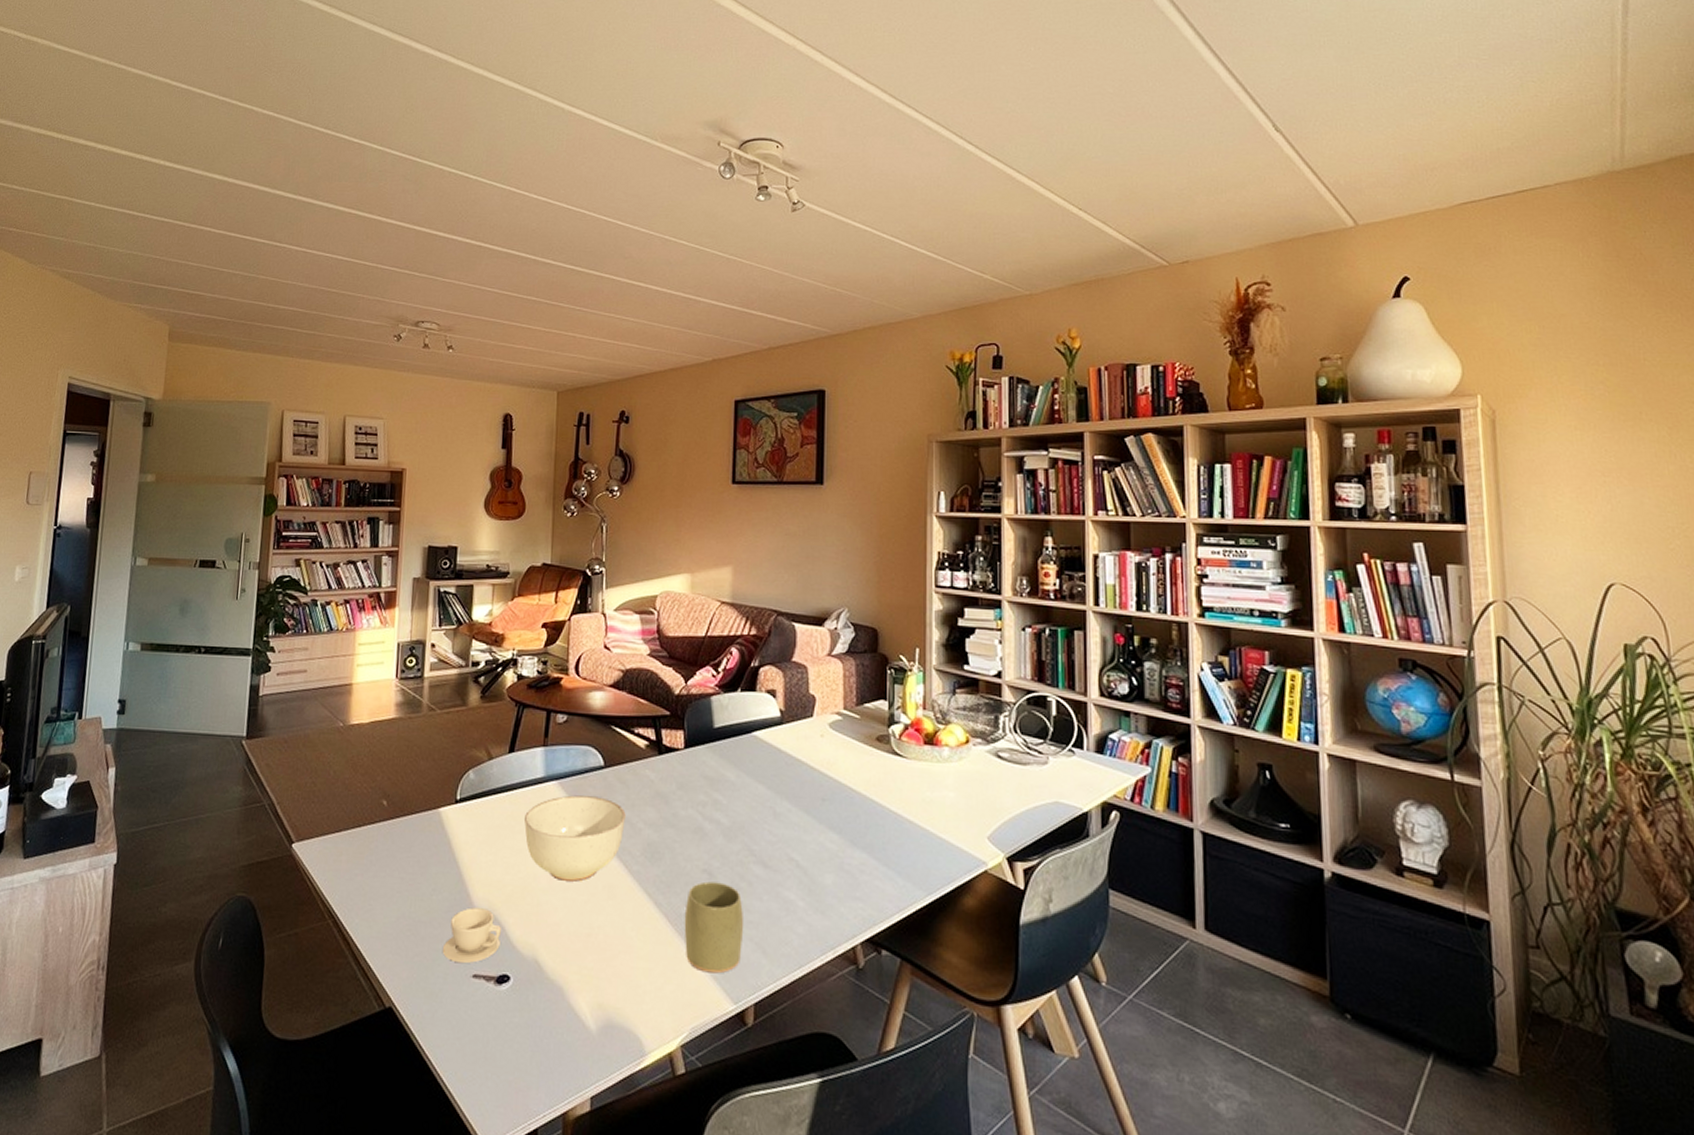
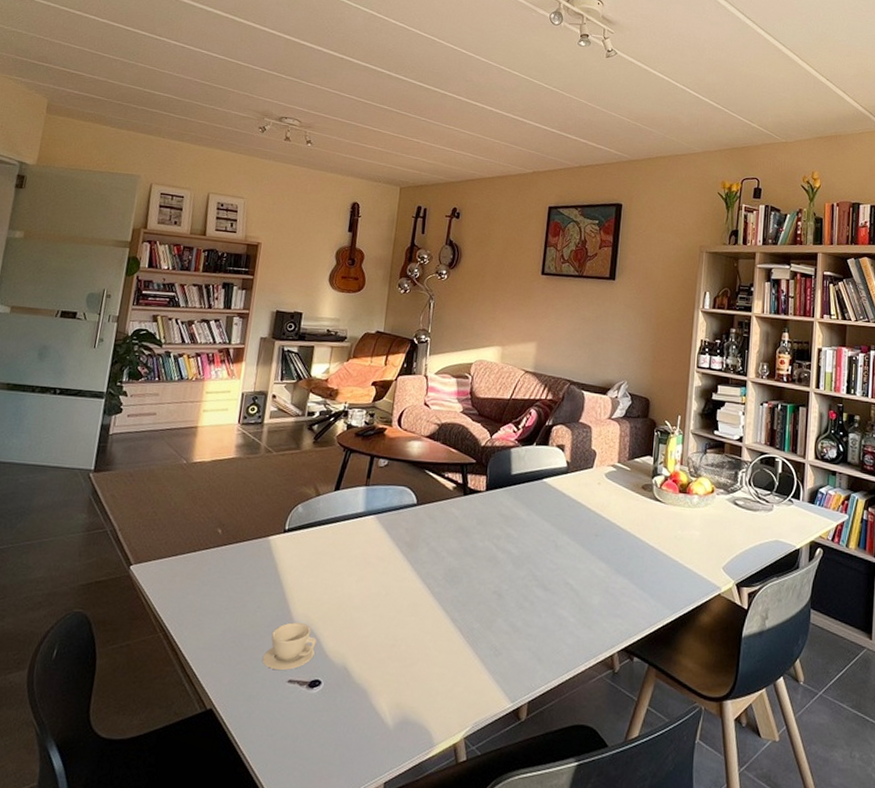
bowl: present [524,795,626,882] -> none [344,528,432,601]
mug: present [684,881,744,974] -> none [474,601,525,678]

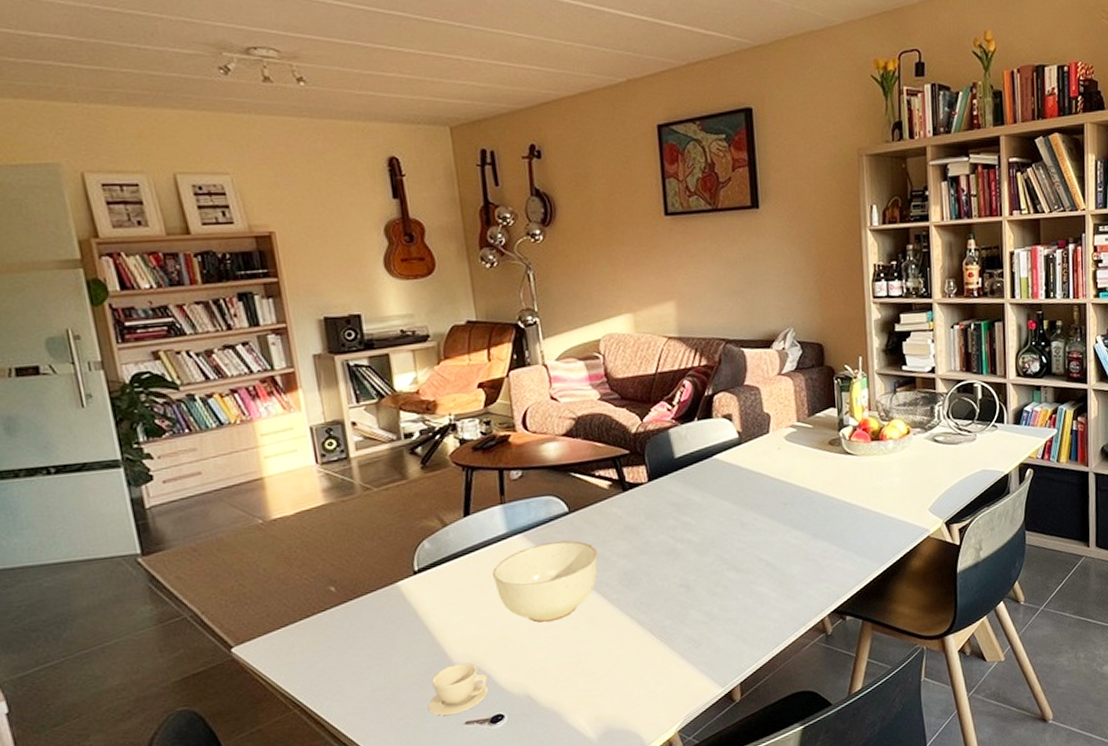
bowl: none [344,528,432,601] -> present [493,540,599,622]

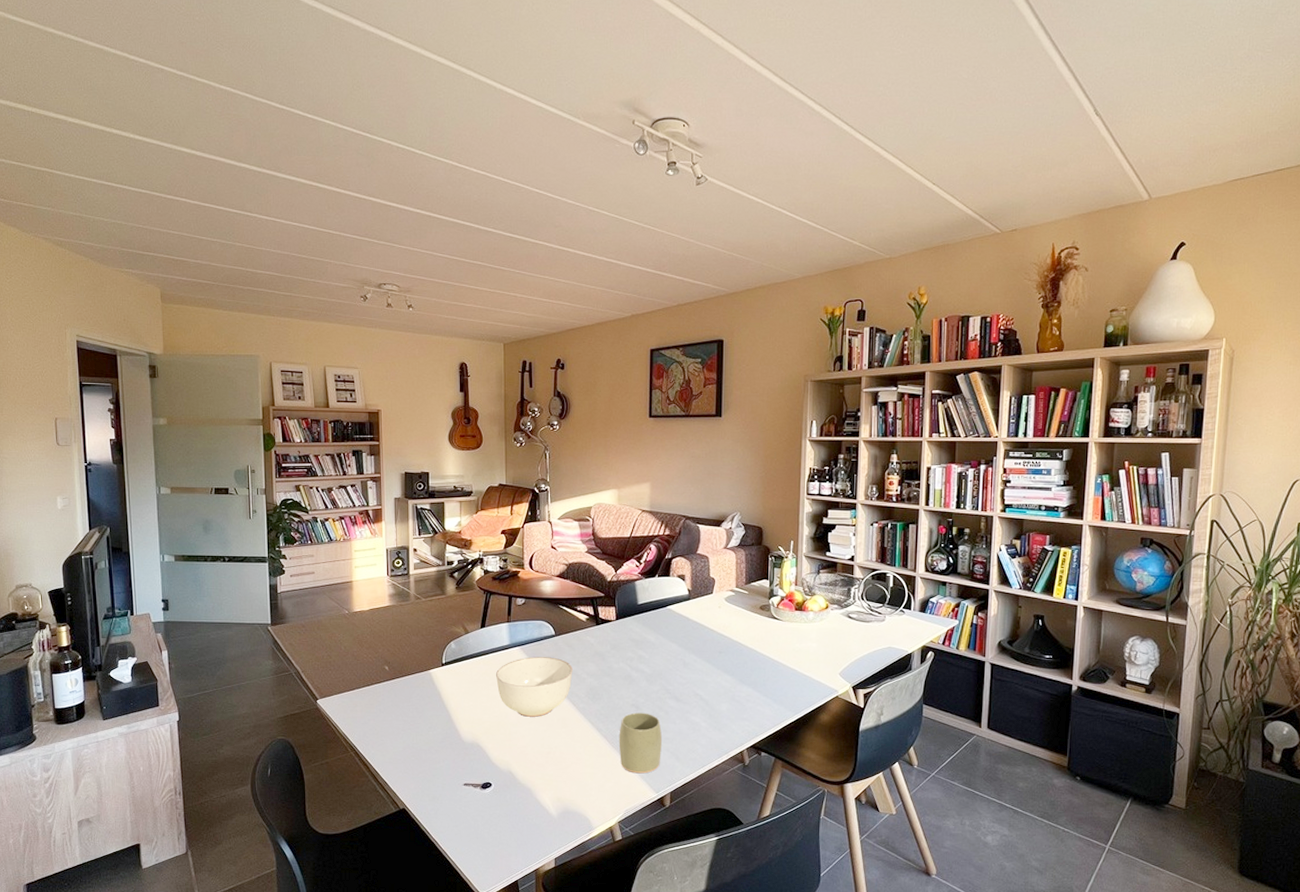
teacup: present [427,662,489,716] -> none [439,738,483,777]
mug: none [667,592,724,669] -> present [618,712,663,774]

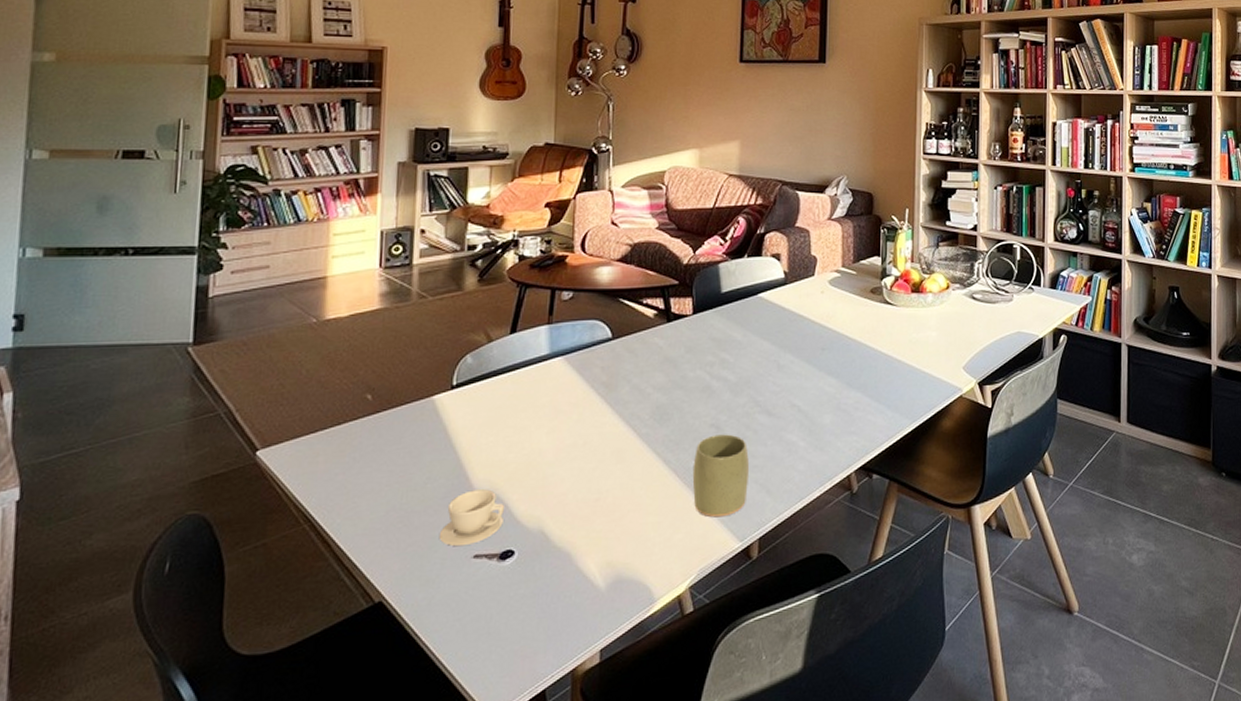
teacup: none [439,738,483,777] -> present [438,489,504,547]
bowl: present [496,657,573,717] -> none [528,368,634,452]

